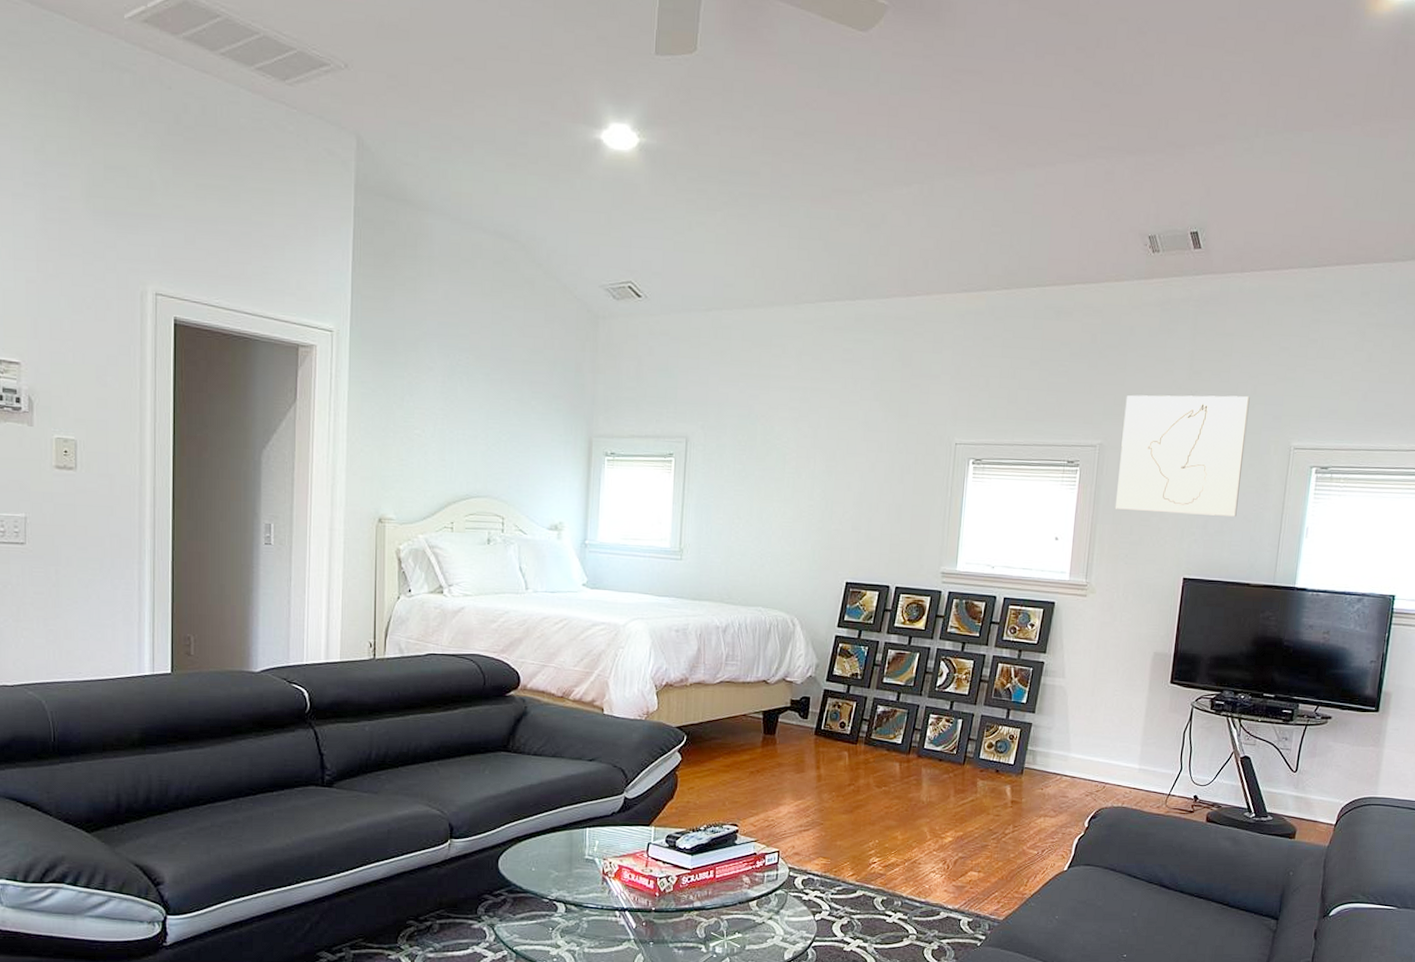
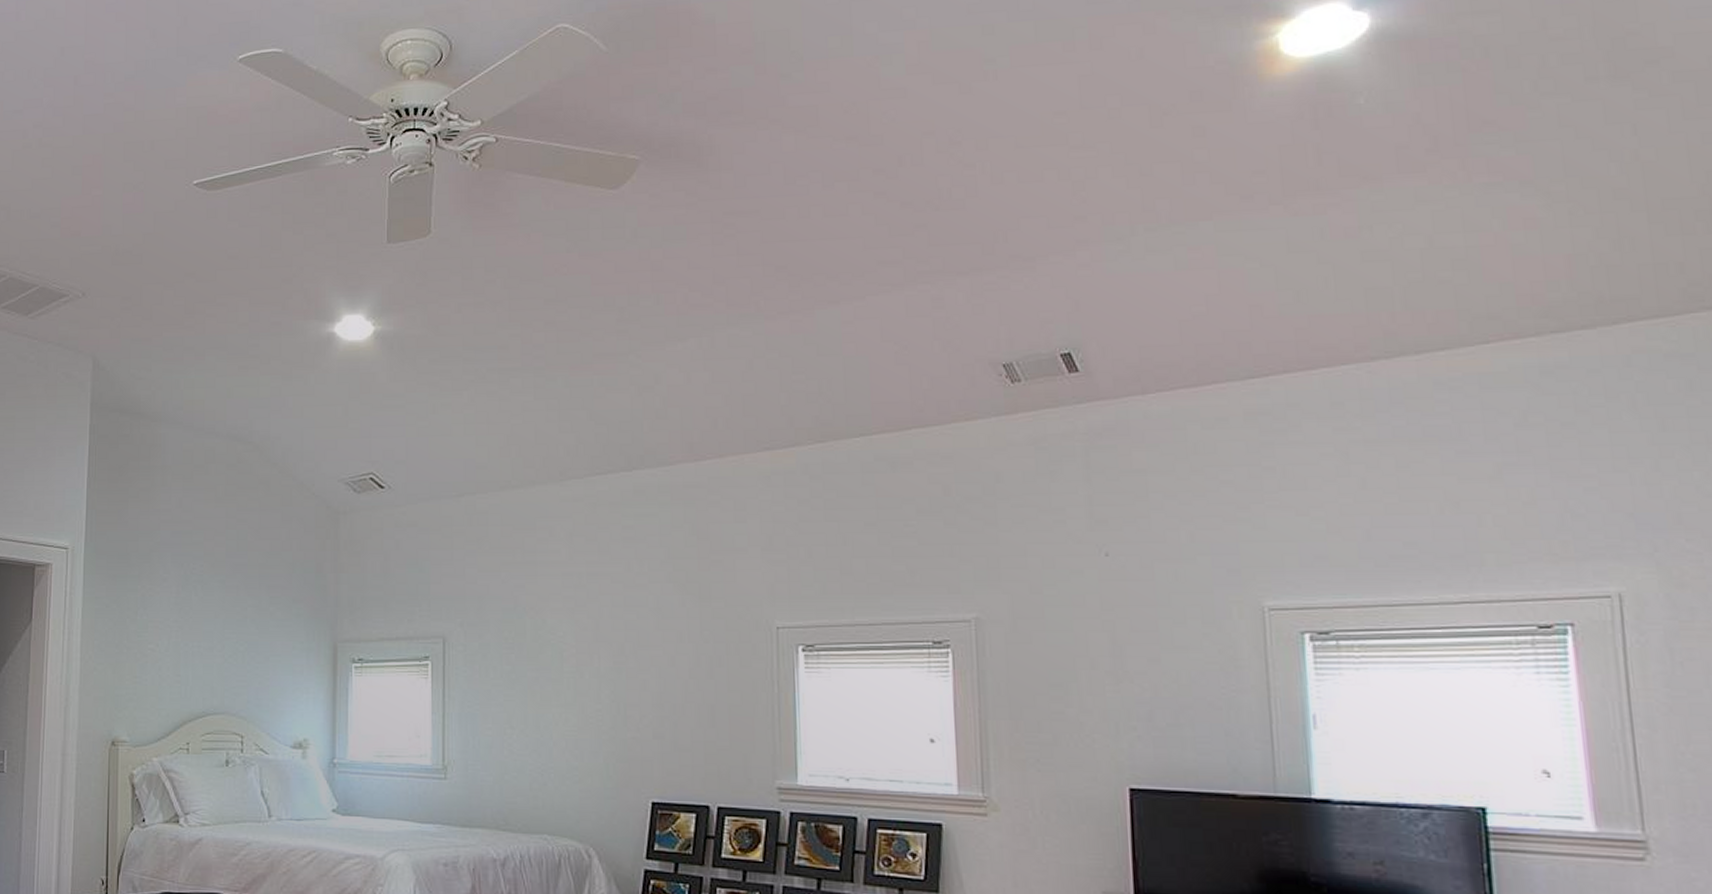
wall art: present [1115,395,1250,517] -> none [1003,546,1197,704]

